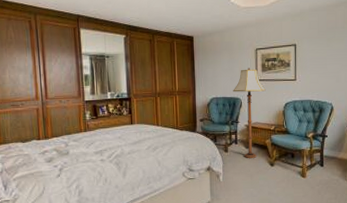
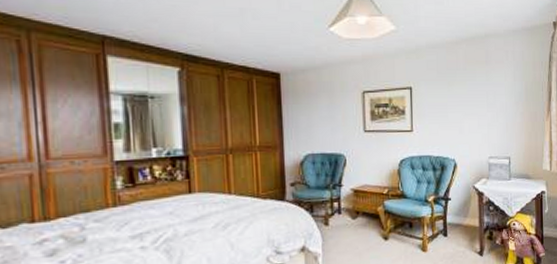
floor lamp: present [233,68,266,158] -> none [334,115,376,232]

